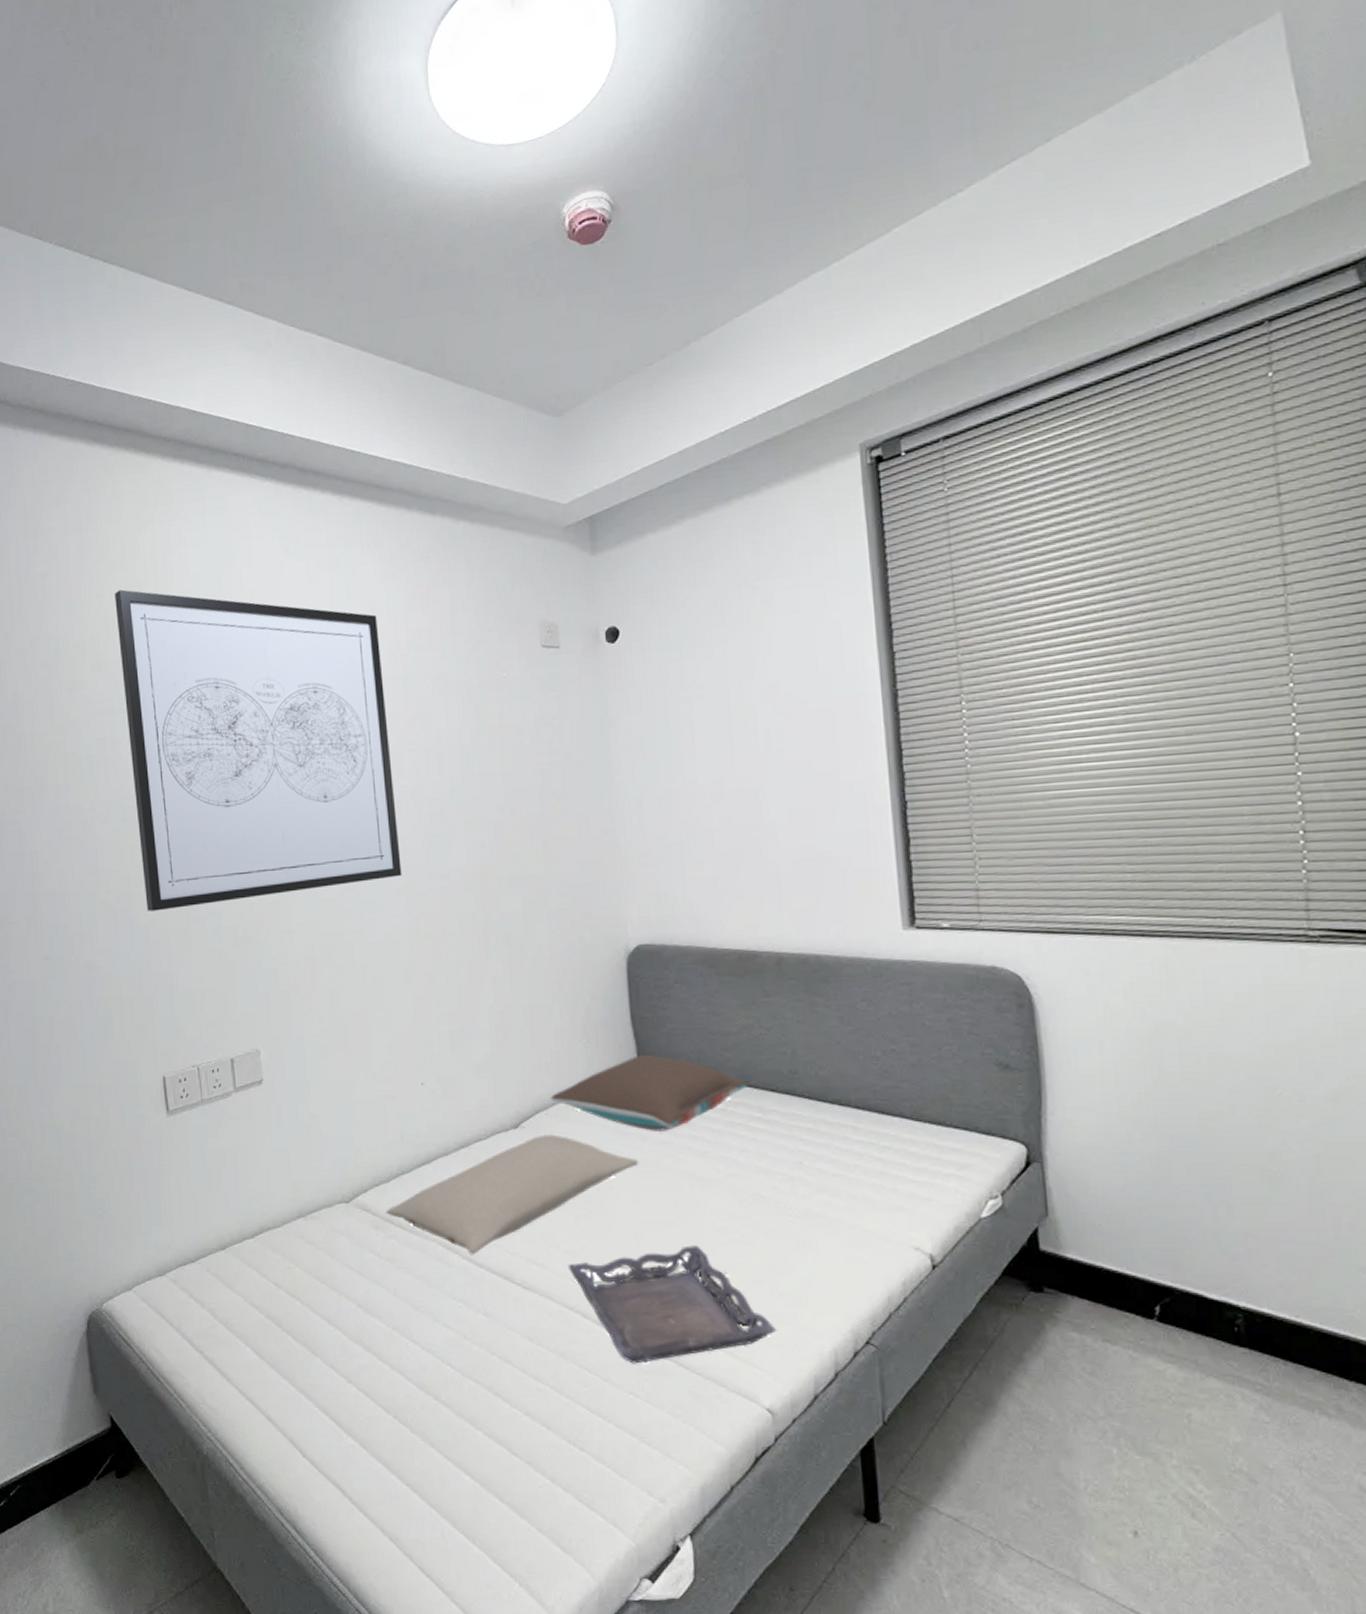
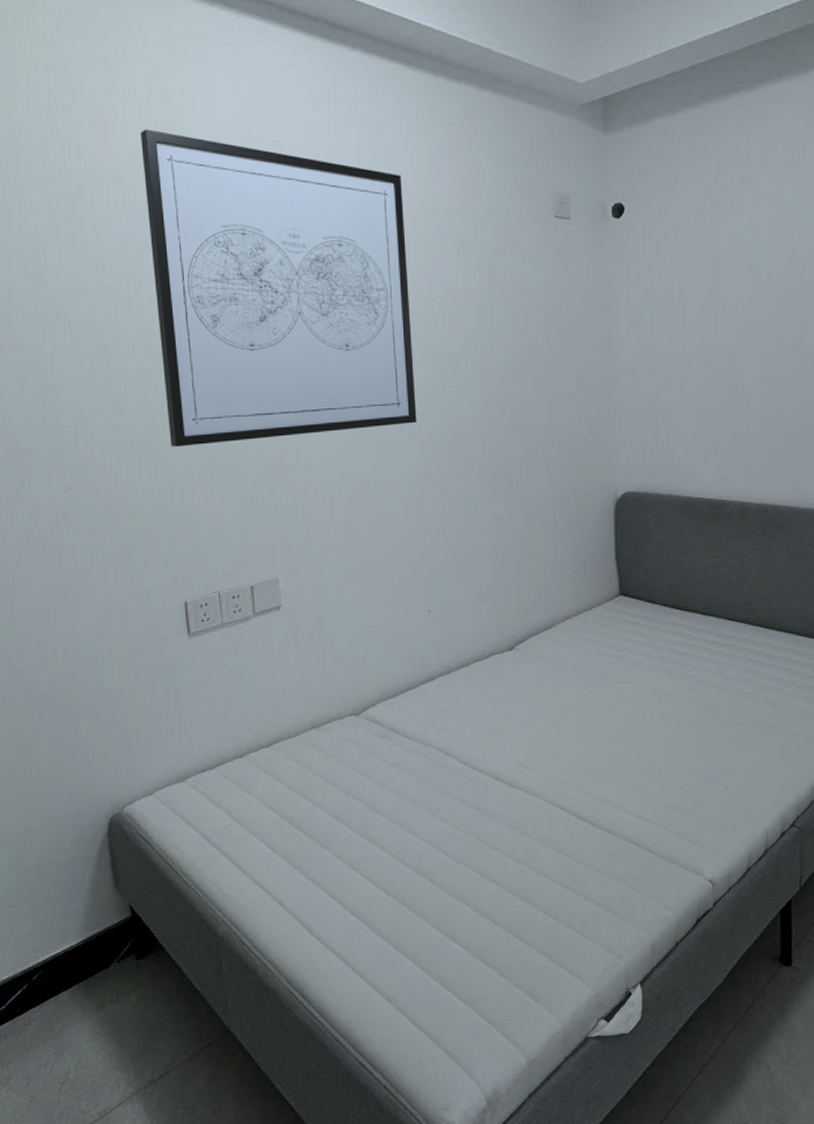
pillow: present [386,1134,639,1256] -> none [392,655,616,760]
pillow: present [550,1054,748,1133] -> none [542,587,711,655]
tray: present [567,1245,777,1364] -> none [550,749,721,847]

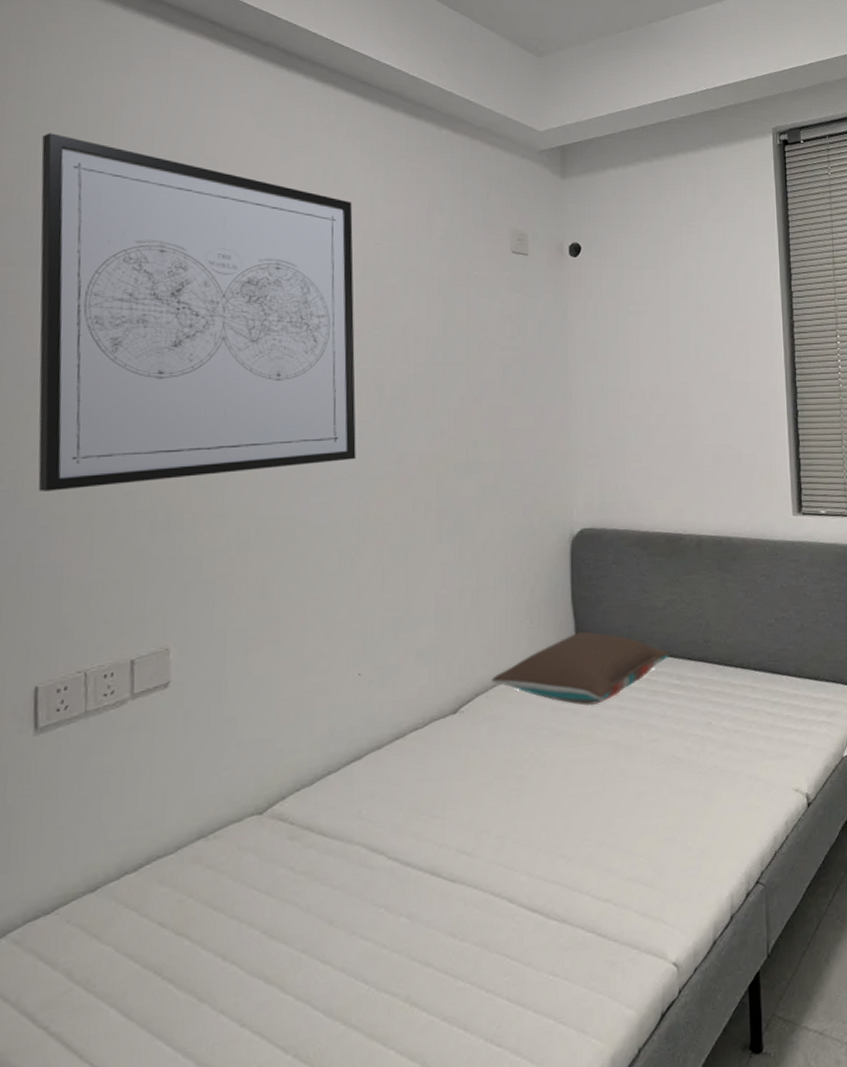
pillow: none [542,587,711,655] -> present [491,631,670,706]

